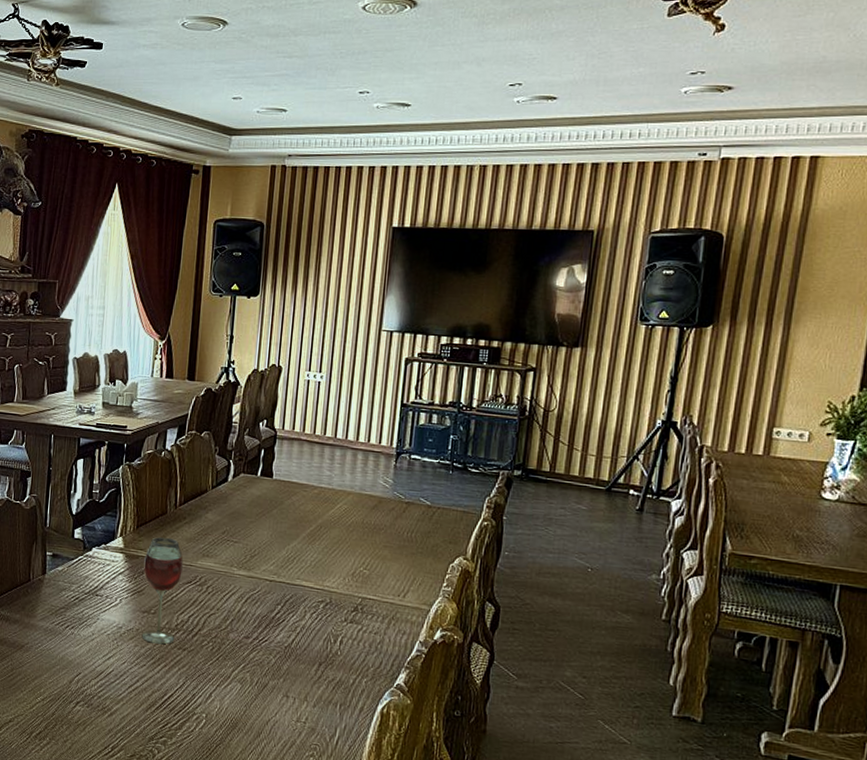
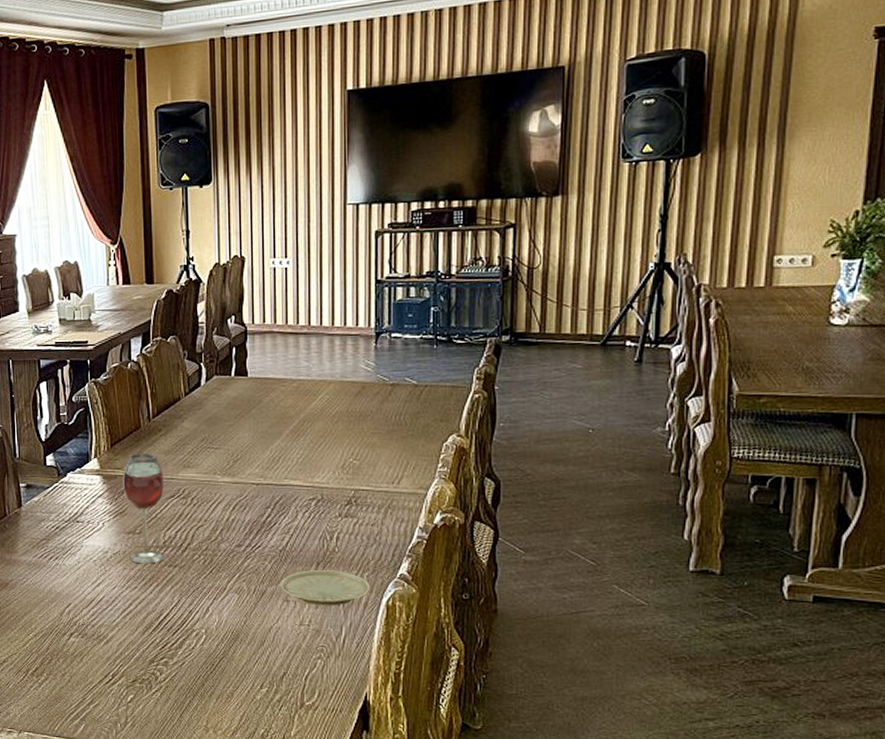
plate: none [282,669,368,707] -> present [281,570,370,606]

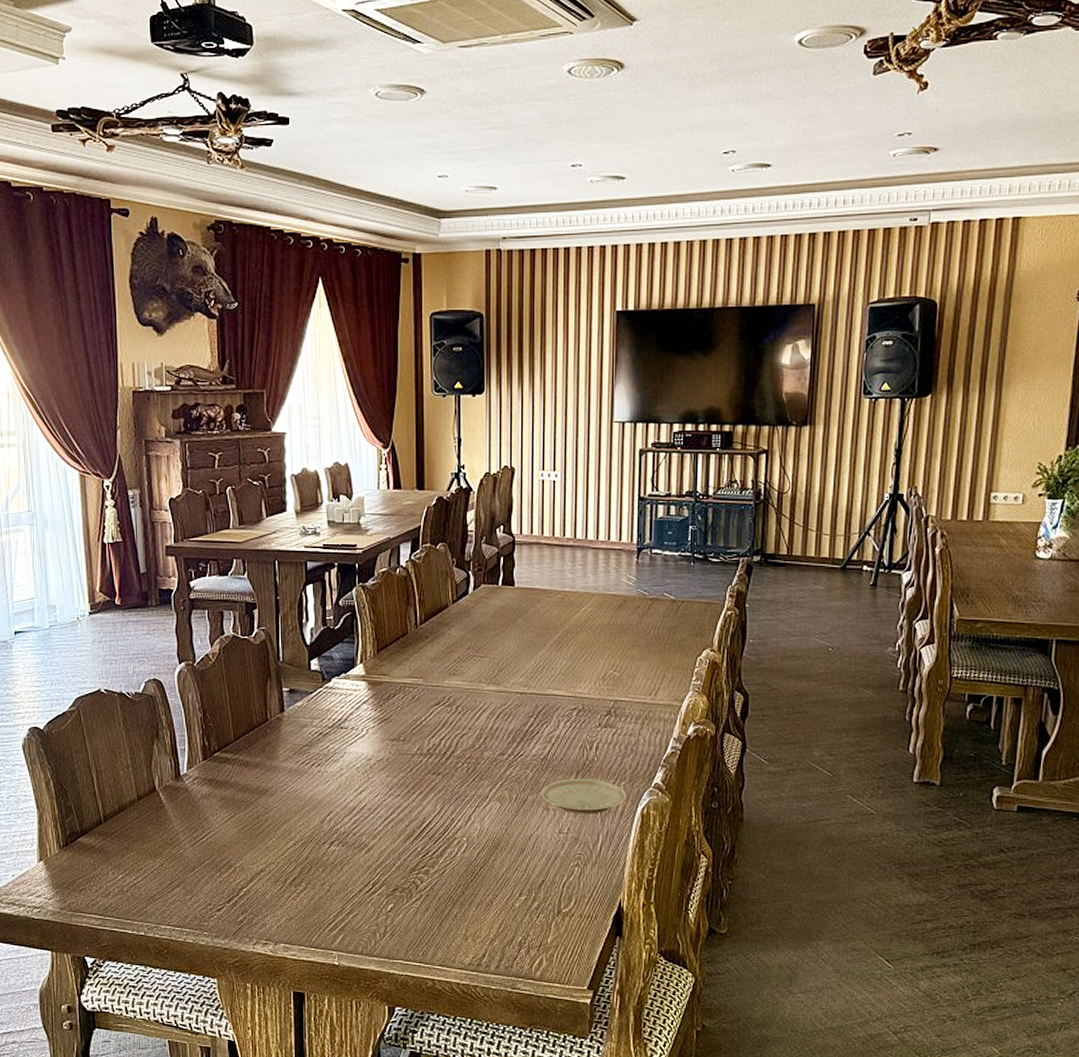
wineglass: present [123,452,164,564] -> none [389,659,429,772]

